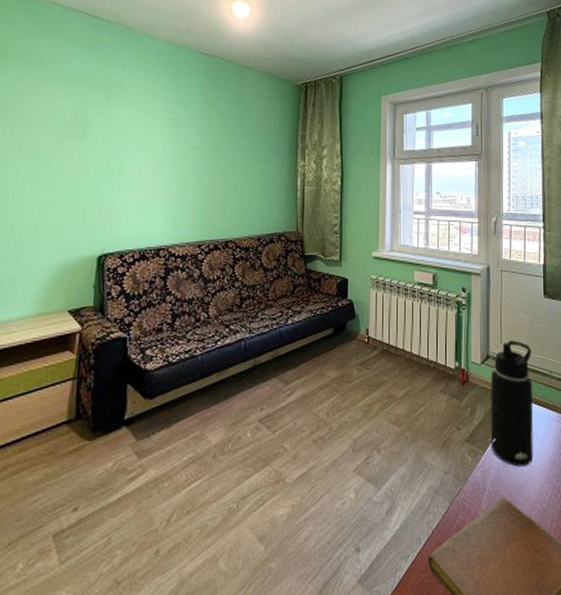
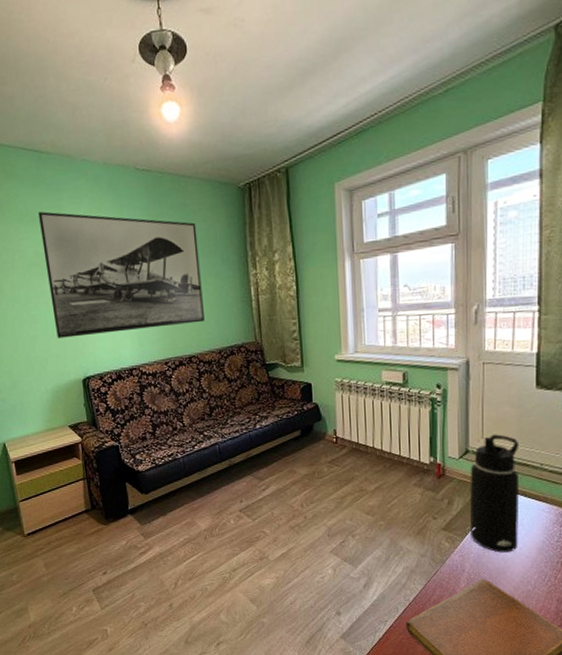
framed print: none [77,74,251,208] -> present [38,211,205,338]

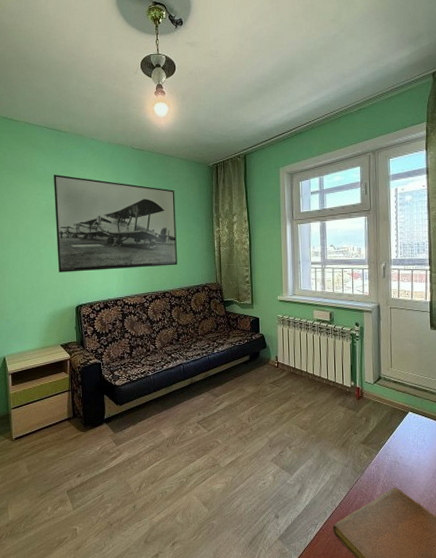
water bottle: present [469,434,520,553] -> none [382,365,422,465]

